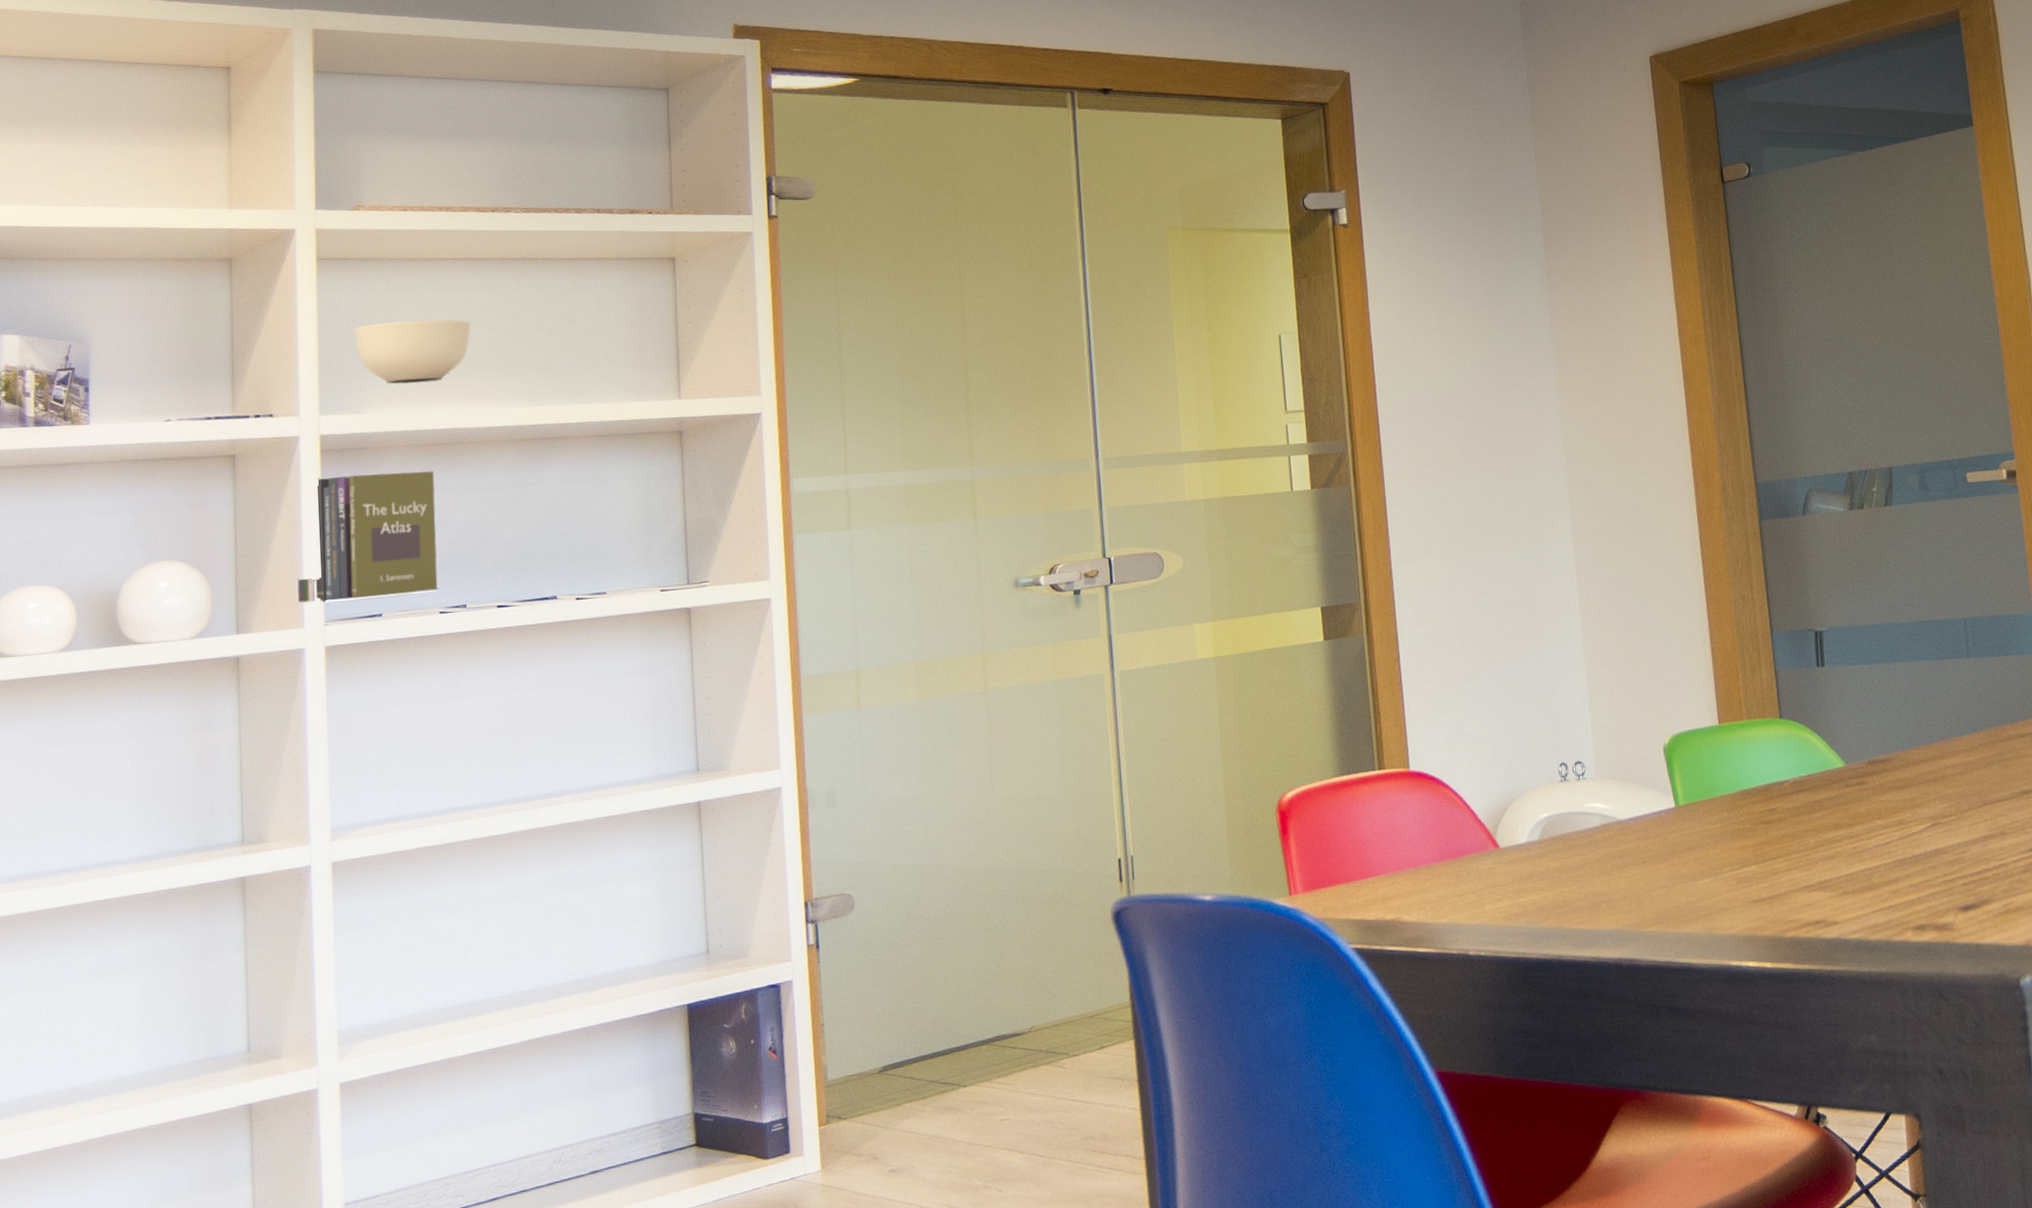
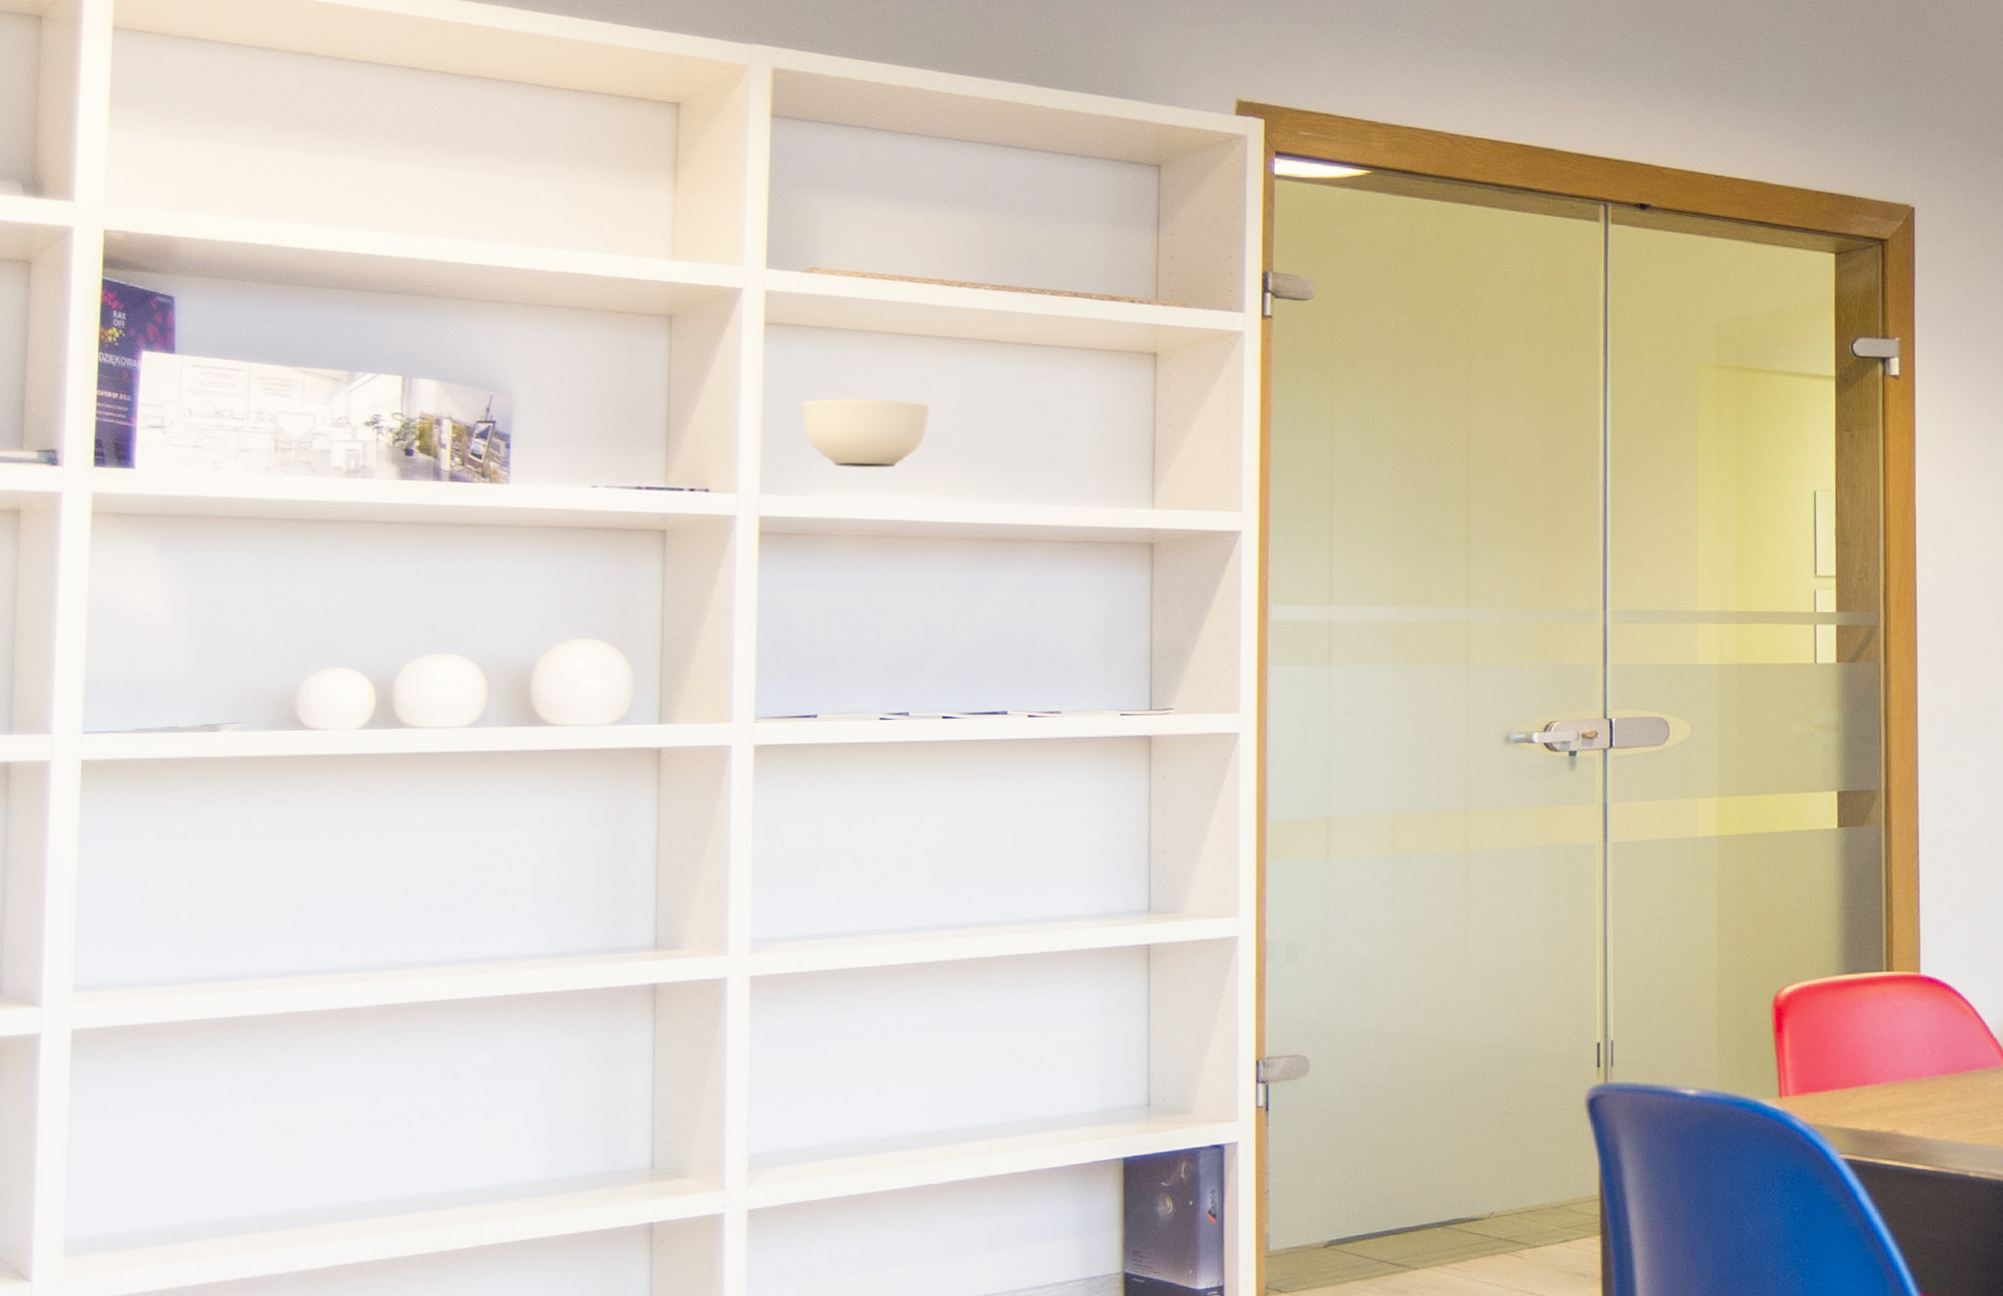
books: present [297,471,438,603] -> none [727,562,881,697]

